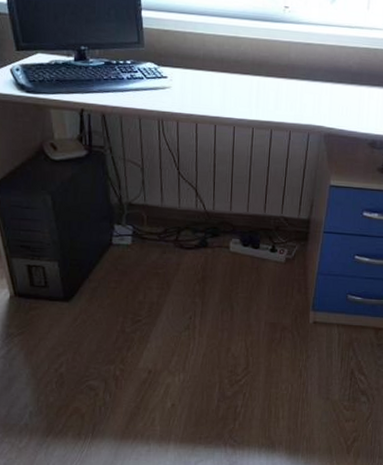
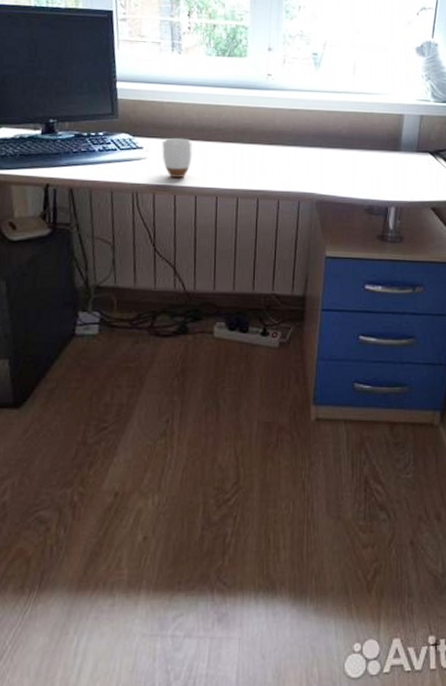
mug: none [184,68,213,107] -> present [161,137,192,178]

